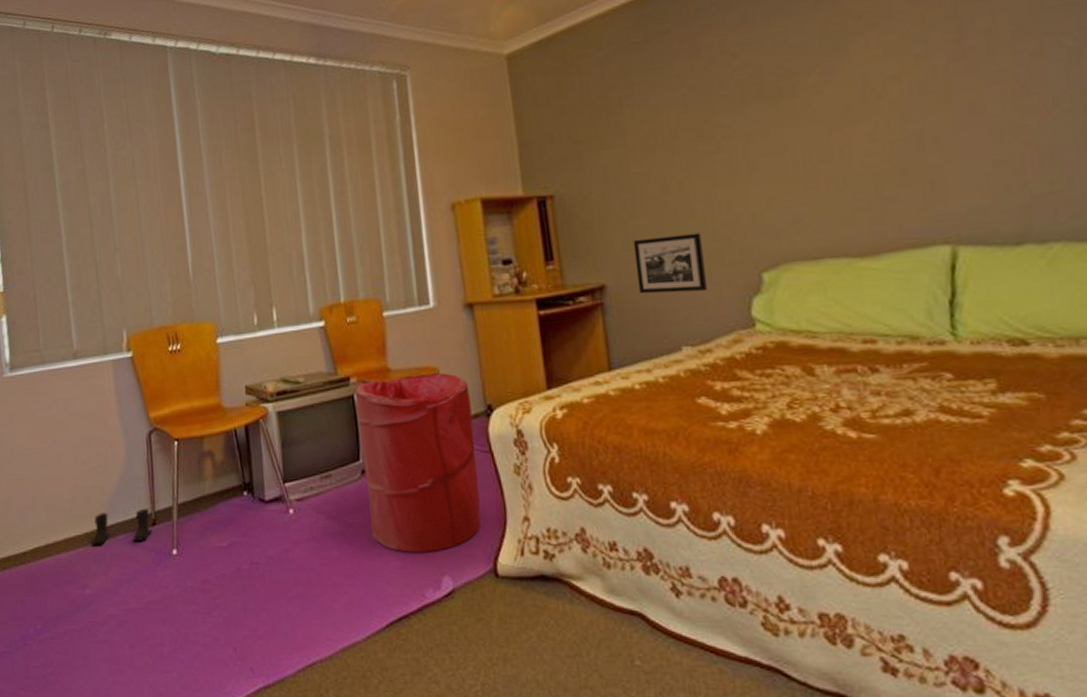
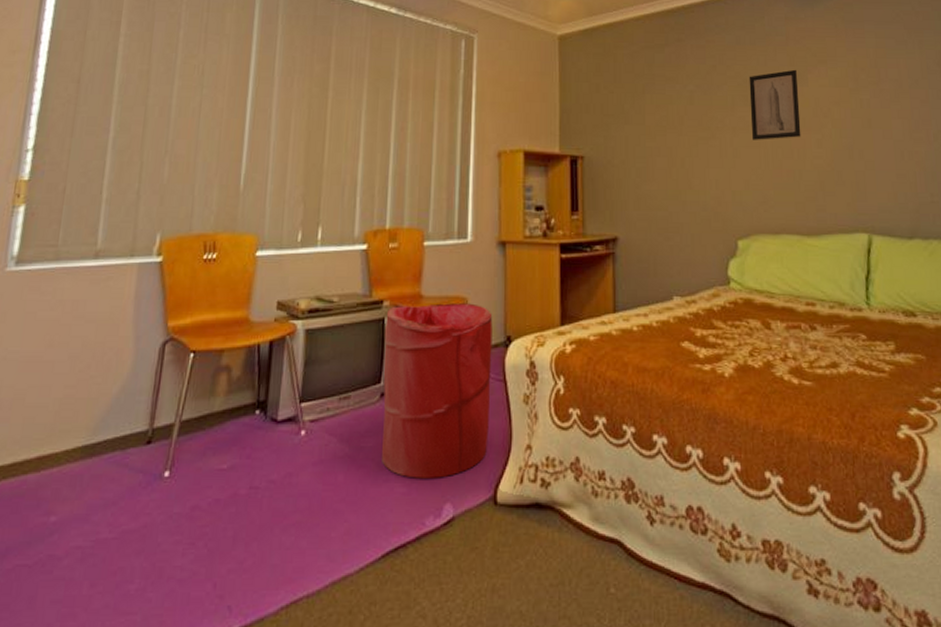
boots: present [90,508,153,547] -> none [68,424,147,466]
picture frame: present [633,232,707,294] -> none [643,201,696,250]
wall art: none [763,42,845,145] -> present [749,69,801,140]

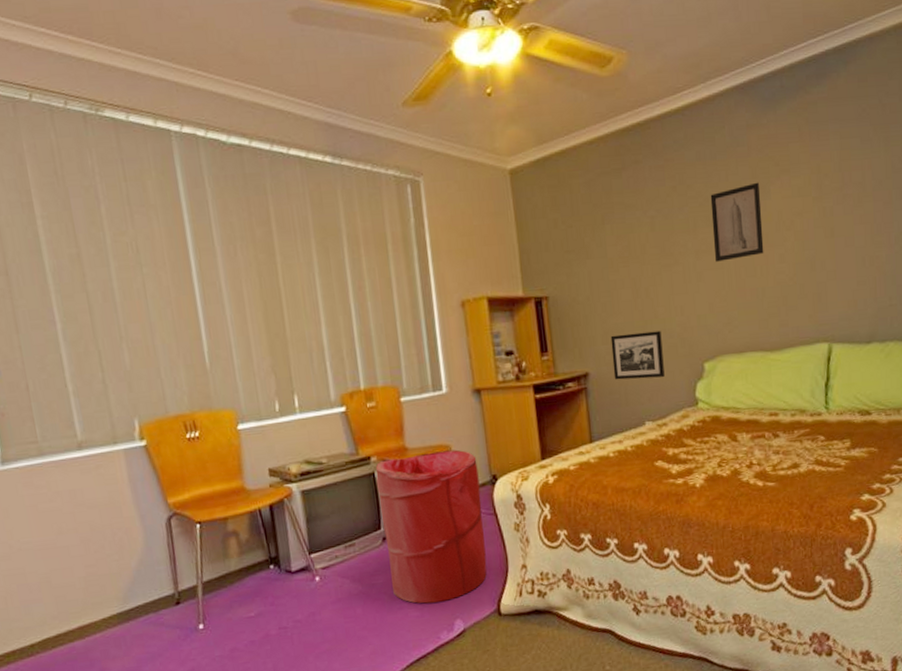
picture frame: none [643,201,696,250] -> present [610,330,665,380]

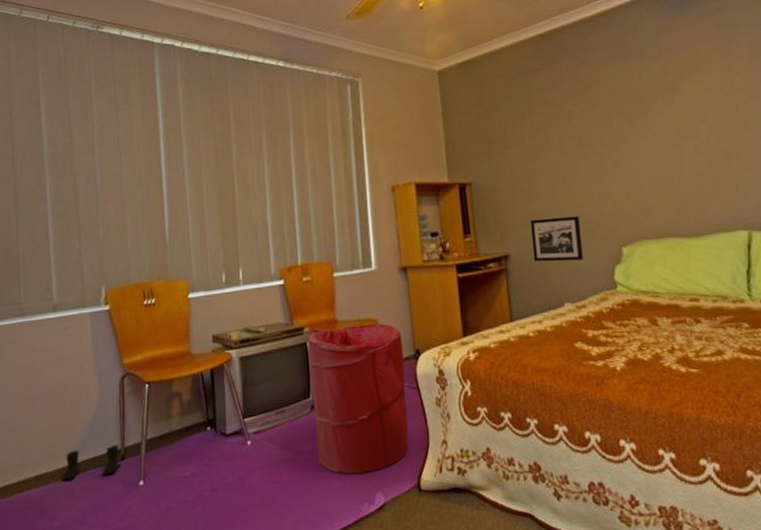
boots: none [109,589,177,631] -> present [61,444,121,482]
wall art: present [710,182,764,262] -> none [624,79,679,152]

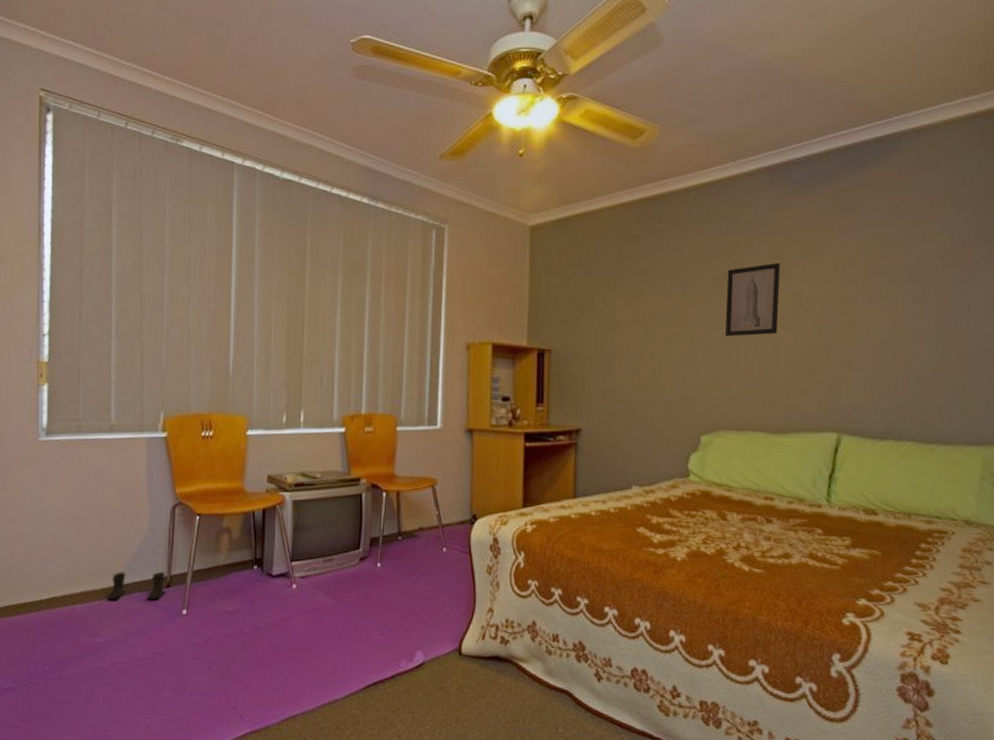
laundry hamper: present [307,324,408,474] -> none [361,483,460,631]
picture frame: present [530,216,583,262] -> none [606,395,660,443]
wall art: none [624,79,679,152] -> present [724,262,780,337]

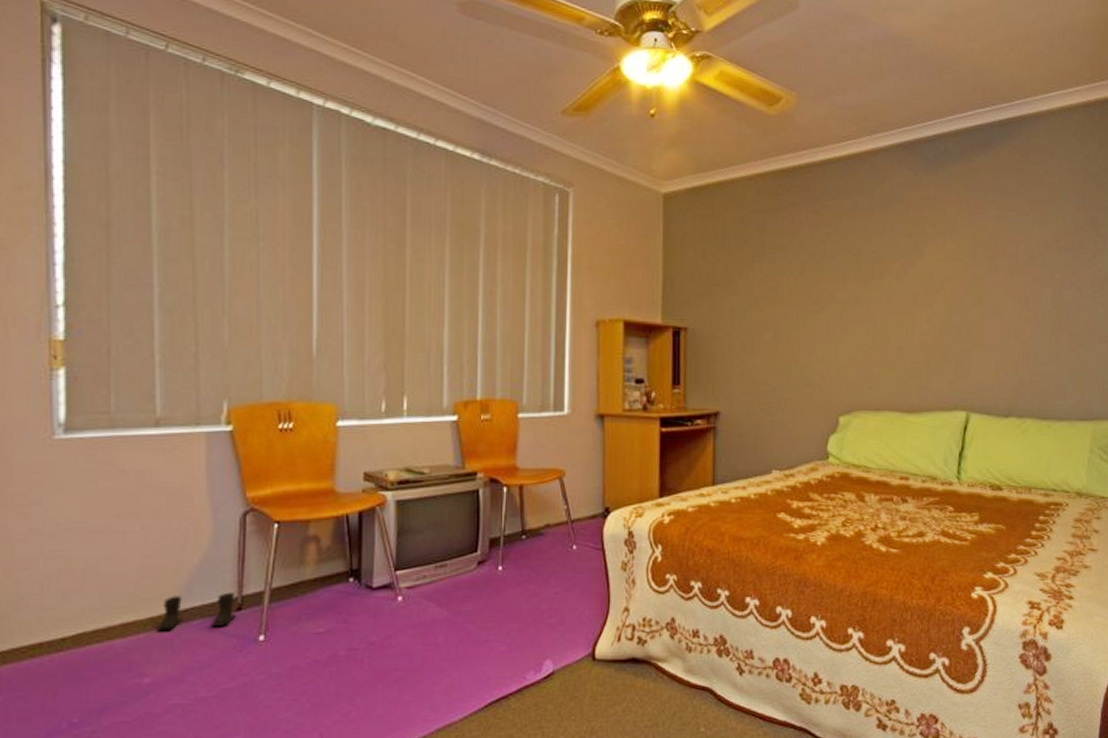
wall art: present [724,262,780,337] -> none [861,240,914,316]

